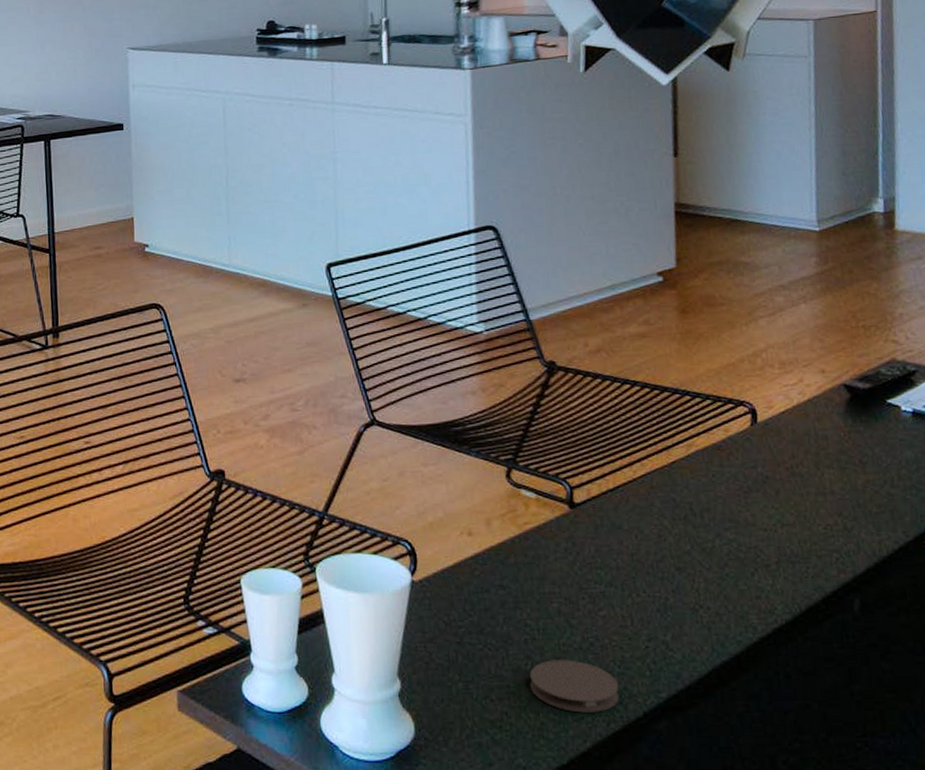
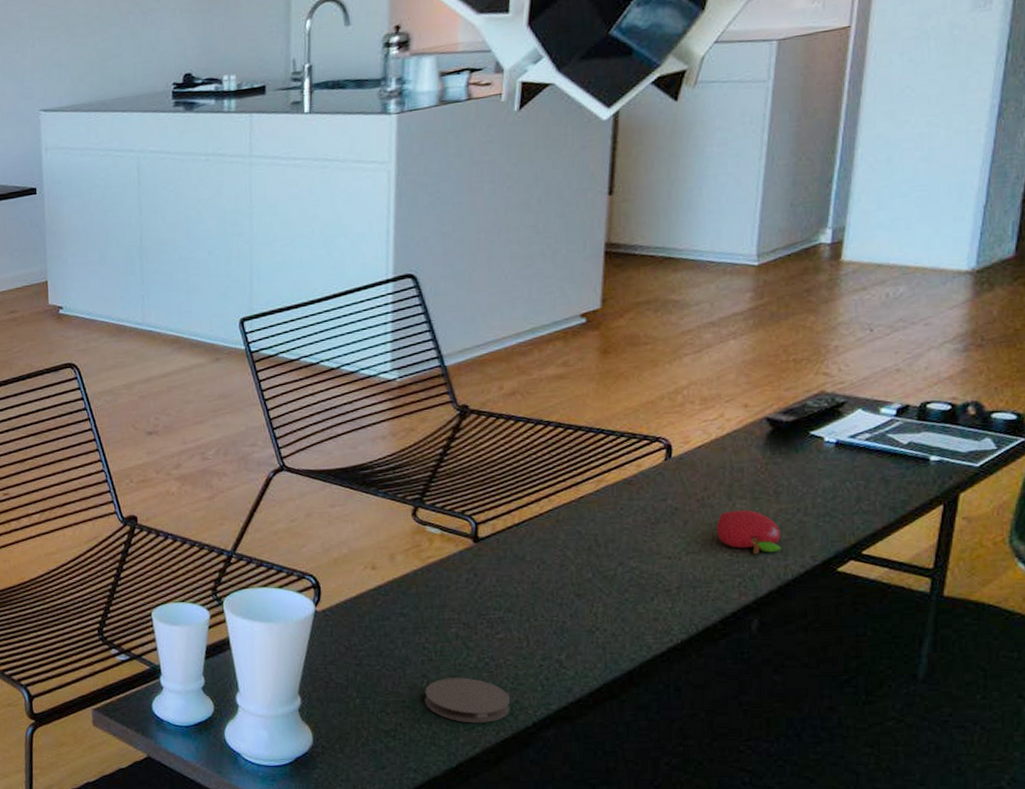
fruit: none [808,480,874,527] -> present [716,510,781,554]

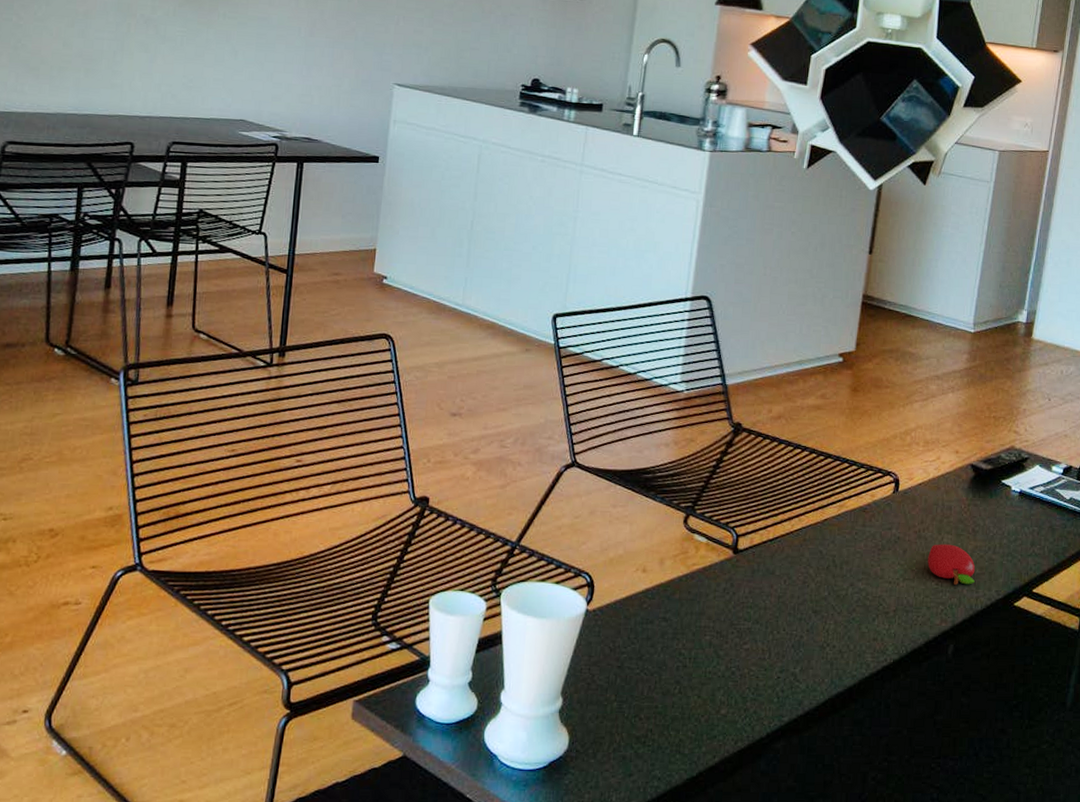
coaster: present [425,677,511,723] -> none [675,685,750,732]

